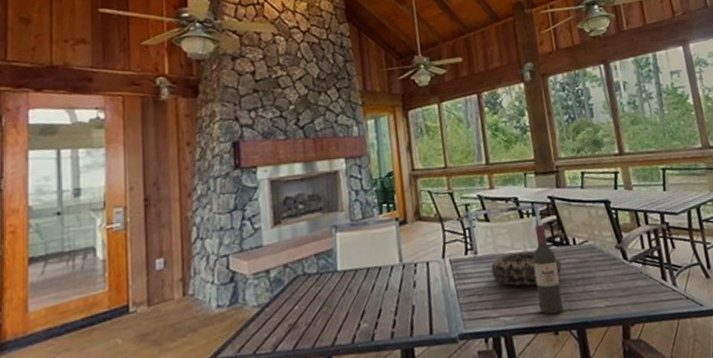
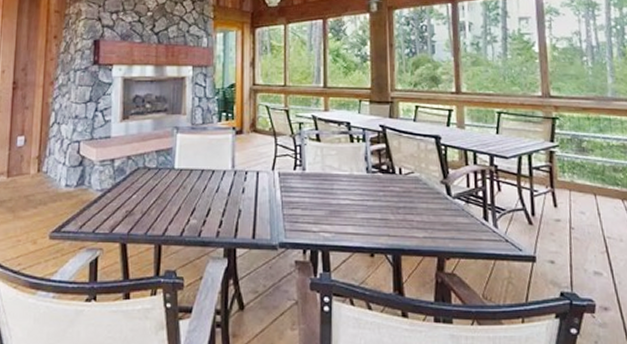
decorative bowl: present [490,251,562,286] -> none [316,175,386,206]
wine bottle: present [532,224,563,315] -> none [357,151,382,237]

